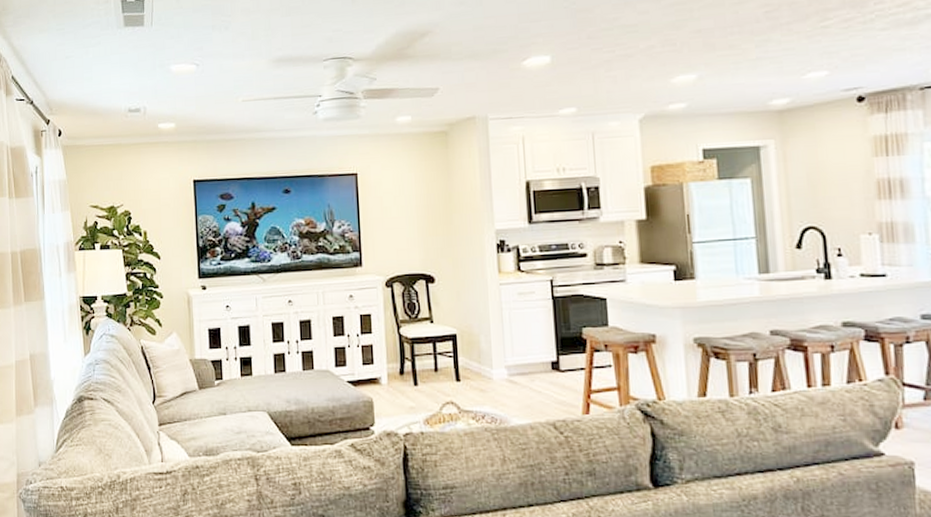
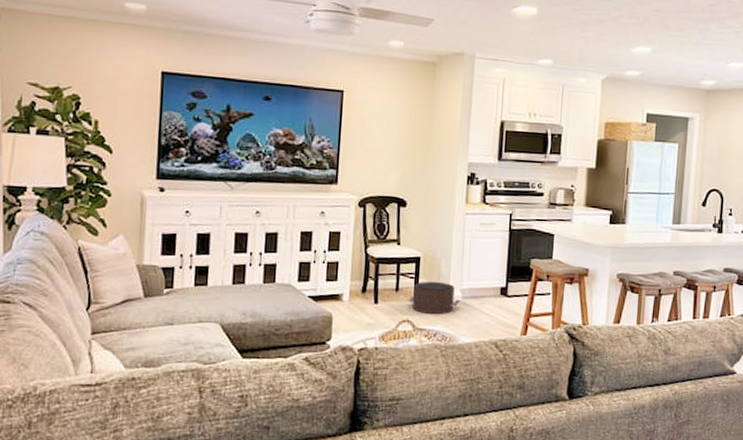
pouf: none [449,360,507,395] -> present [408,282,460,315]

